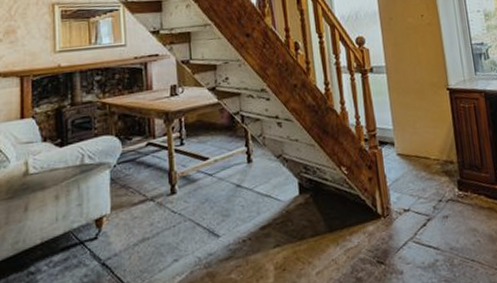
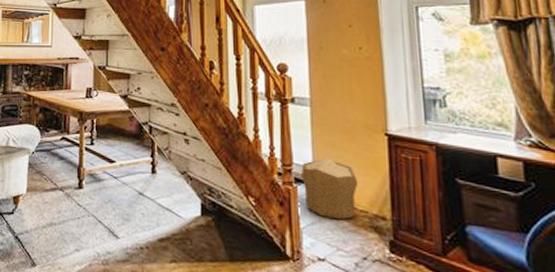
pouf: none [383,117,430,172] -> present [300,157,359,220]

